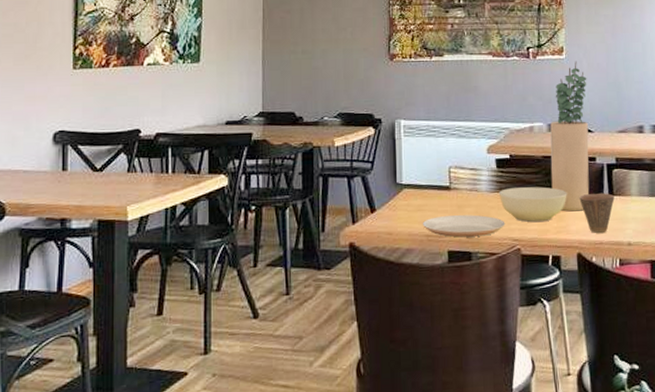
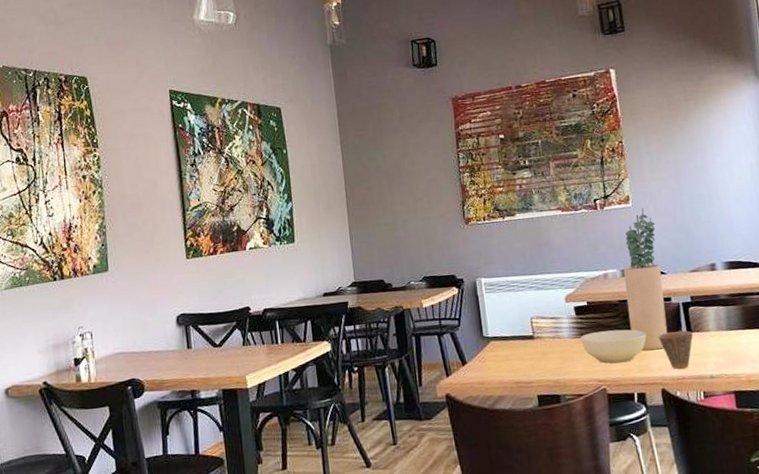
plate: present [422,215,506,238] -> none [510,360,590,383]

